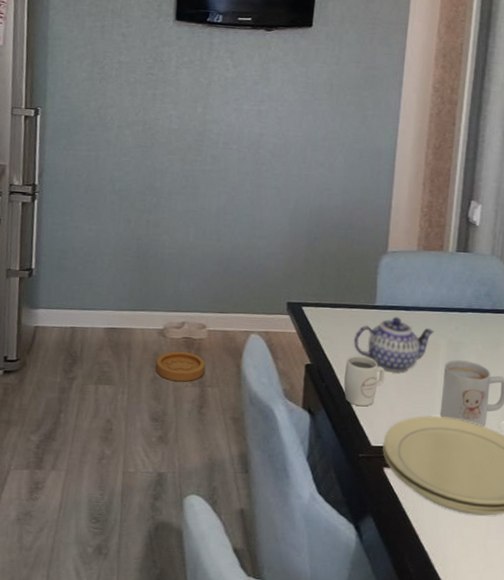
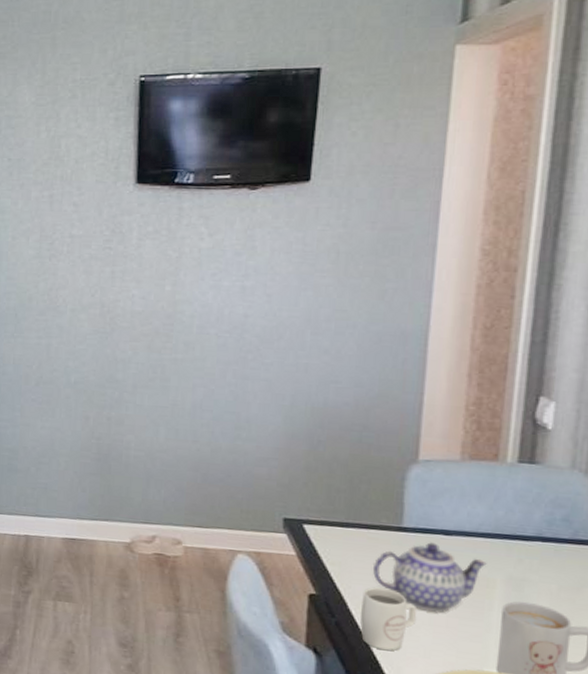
pet bowl: present [155,351,205,382] -> none [122,568,182,605]

